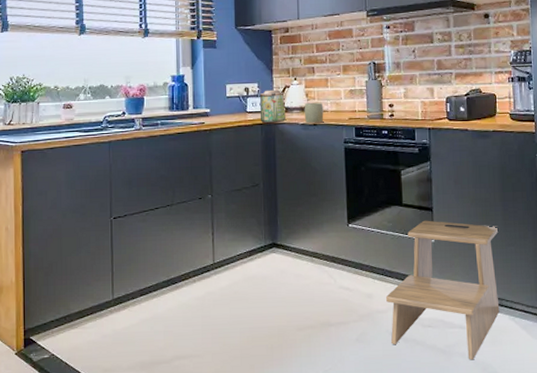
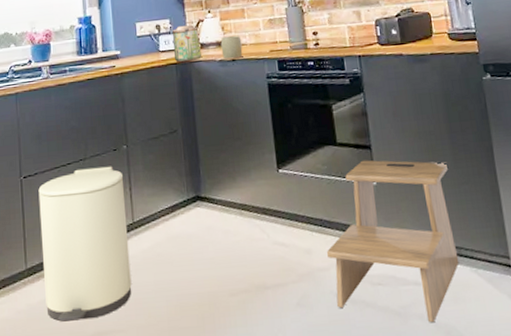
pedal bin: none [127,212,209,346] -> present [38,166,132,322]

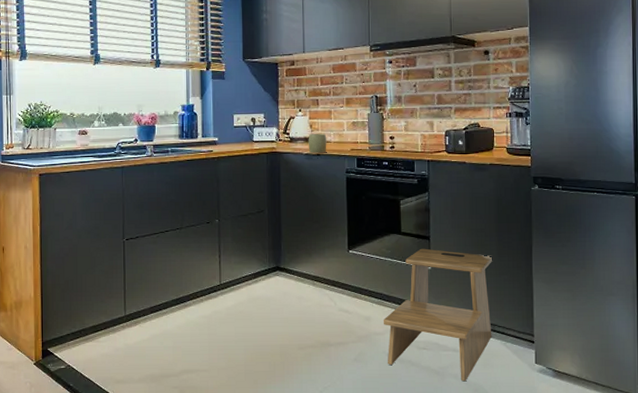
pedal bin: present [38,166,132,322] -> none [139,236,216,360]
canister: present [171,24,201,63] -> none [265,120,290,153]

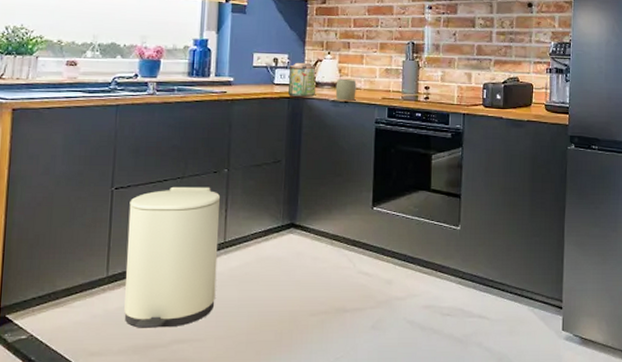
pedal bin: none [139,236,216,360] -> present [124,186,221,328]
canister: none [265,120,290,153] -> present [288,62,316,98]
step stool: present [384,248,493,382] -> none [406,207,525,350]

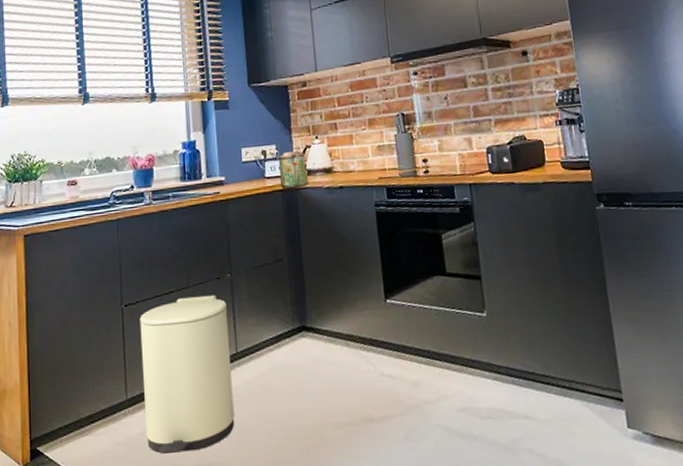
mug: present [335,79,357,102] -> none [328,162,351,188]

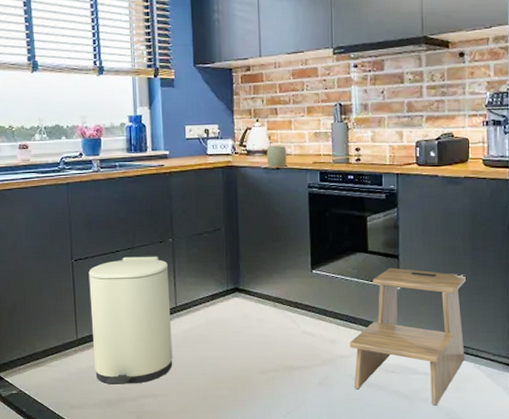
canister: present [278,150,308,190] -> none [220,131,247,167]
mug: none [328,162,351,188] -> present [266,146,287,168]
step stool: none [435,290,570,458] -> present [350,267,467,406]

